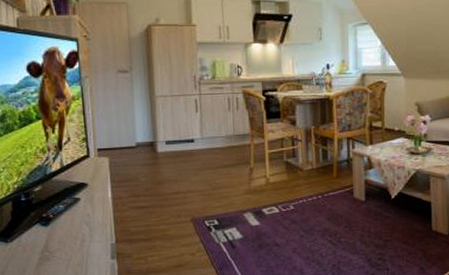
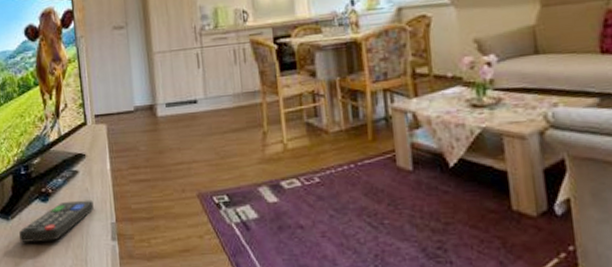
remote control: none [18,224,95,263] -> present [19,200,94,242]

